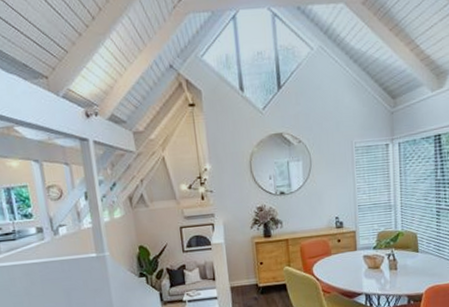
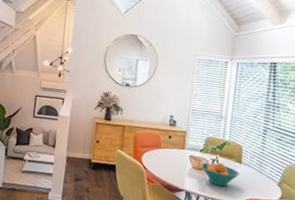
fruit bowl: none [376,255,419,281] -> present [200,162,240,187]

